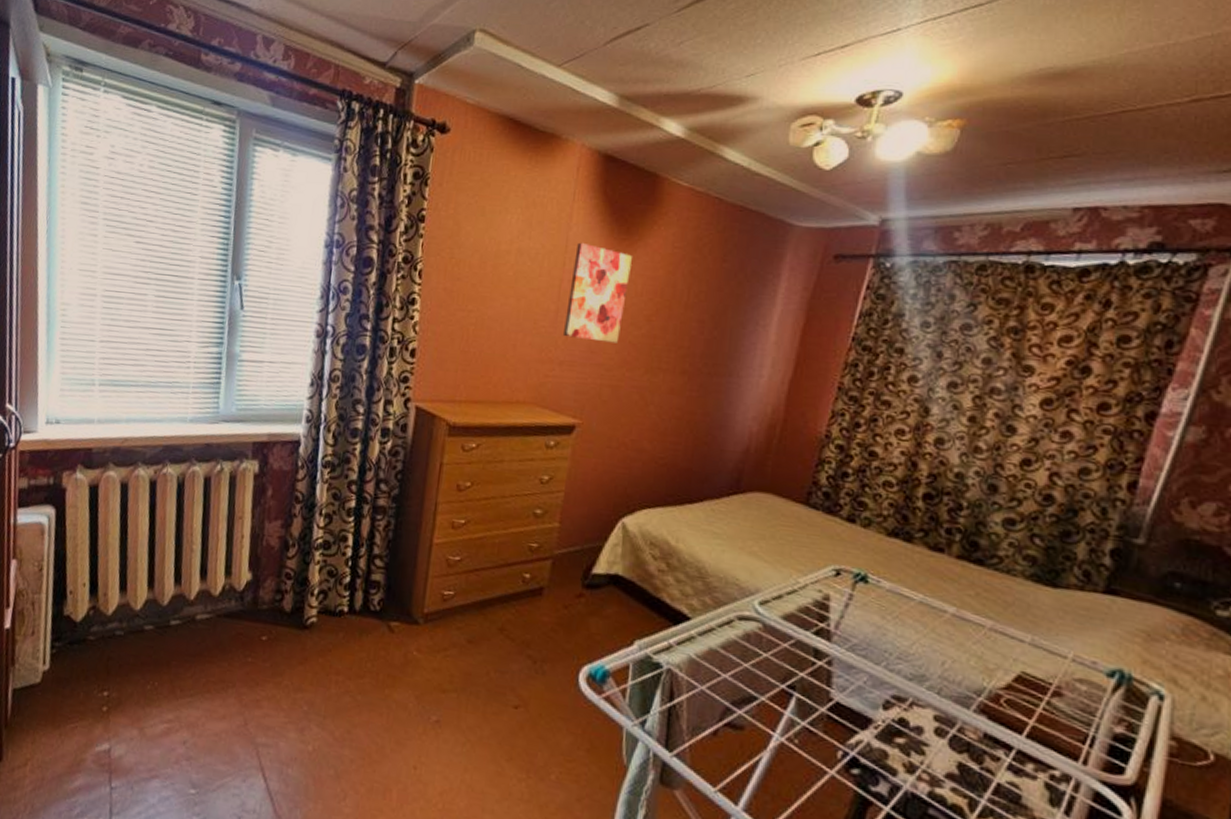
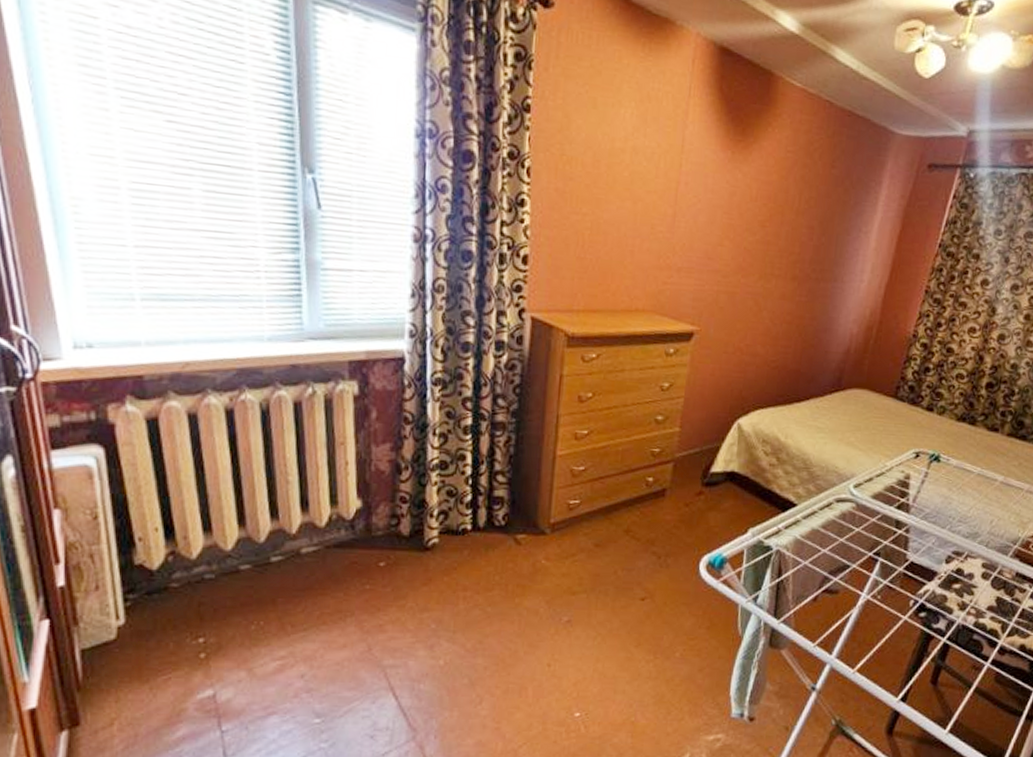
wall art: present [563,242,632,343] -> none [681,142,747,249]

